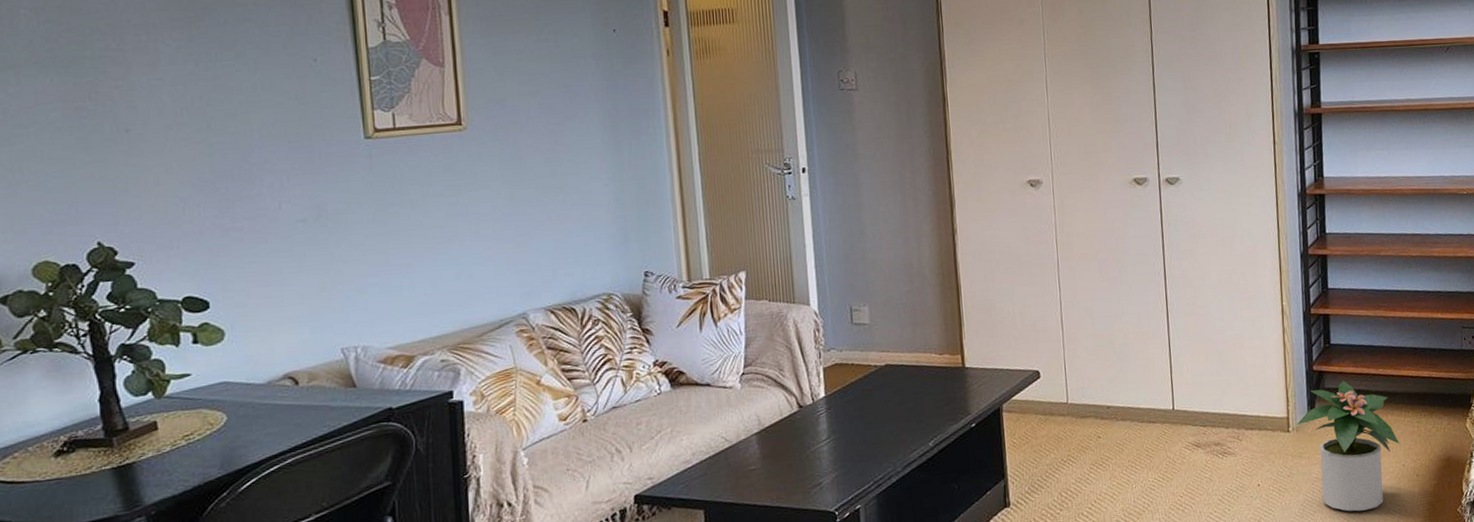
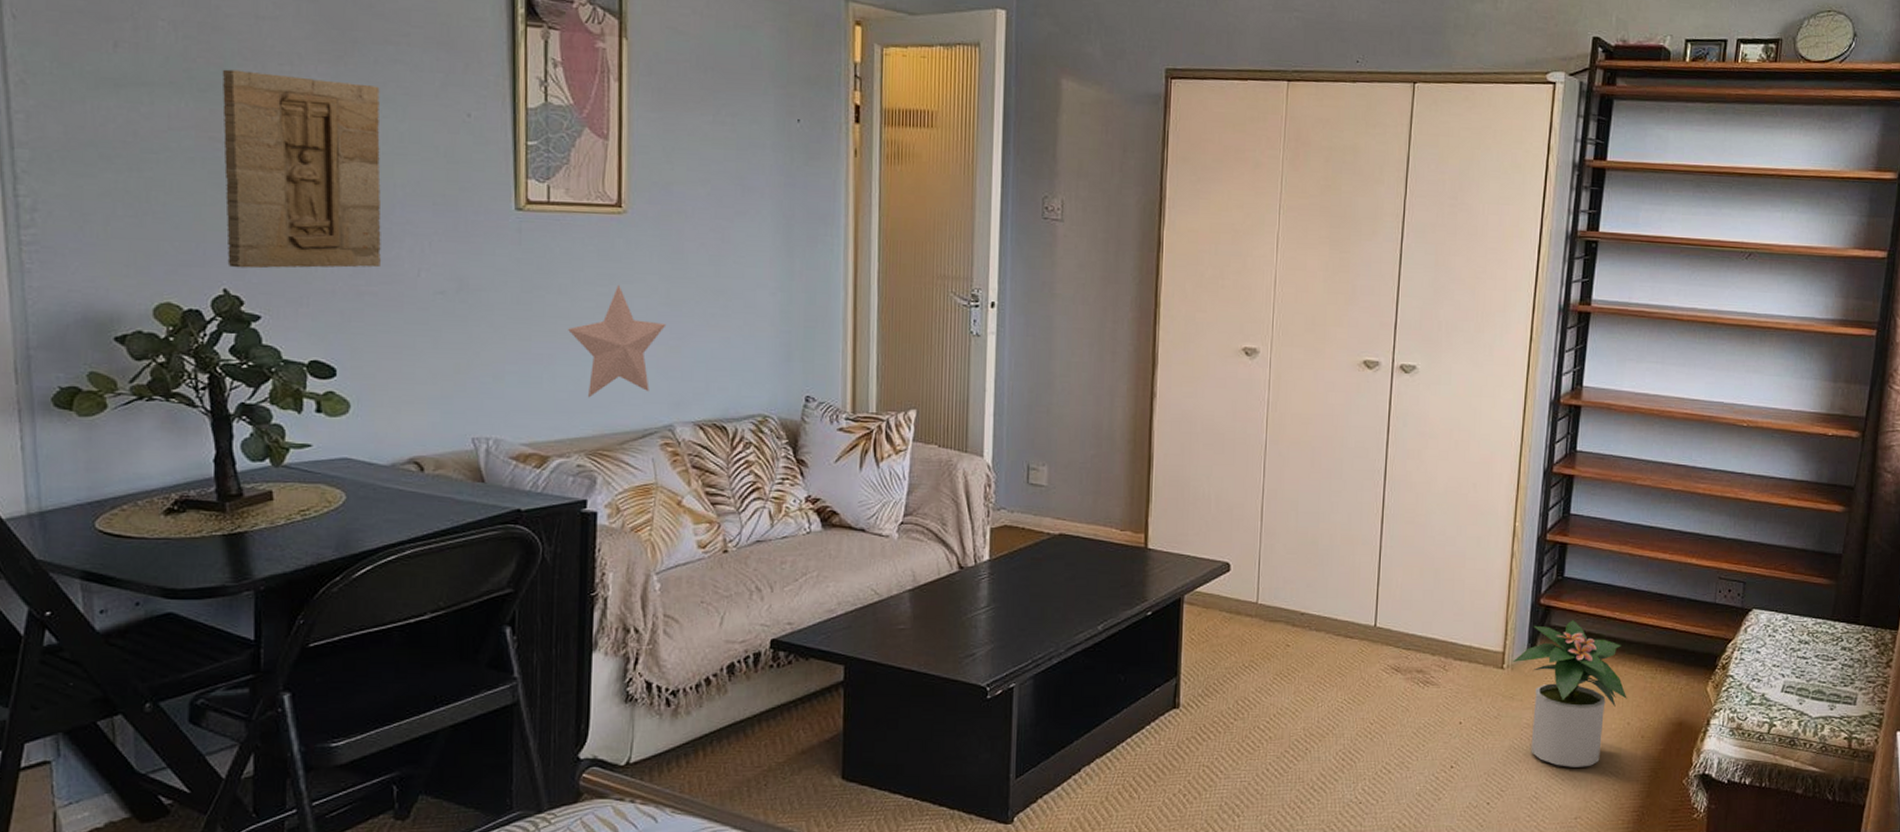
wall panel: none [83,43,243,222] -> present [222,69,381,269]
decorative star: none [422,193,512,298] -> present [568,284,667,398]

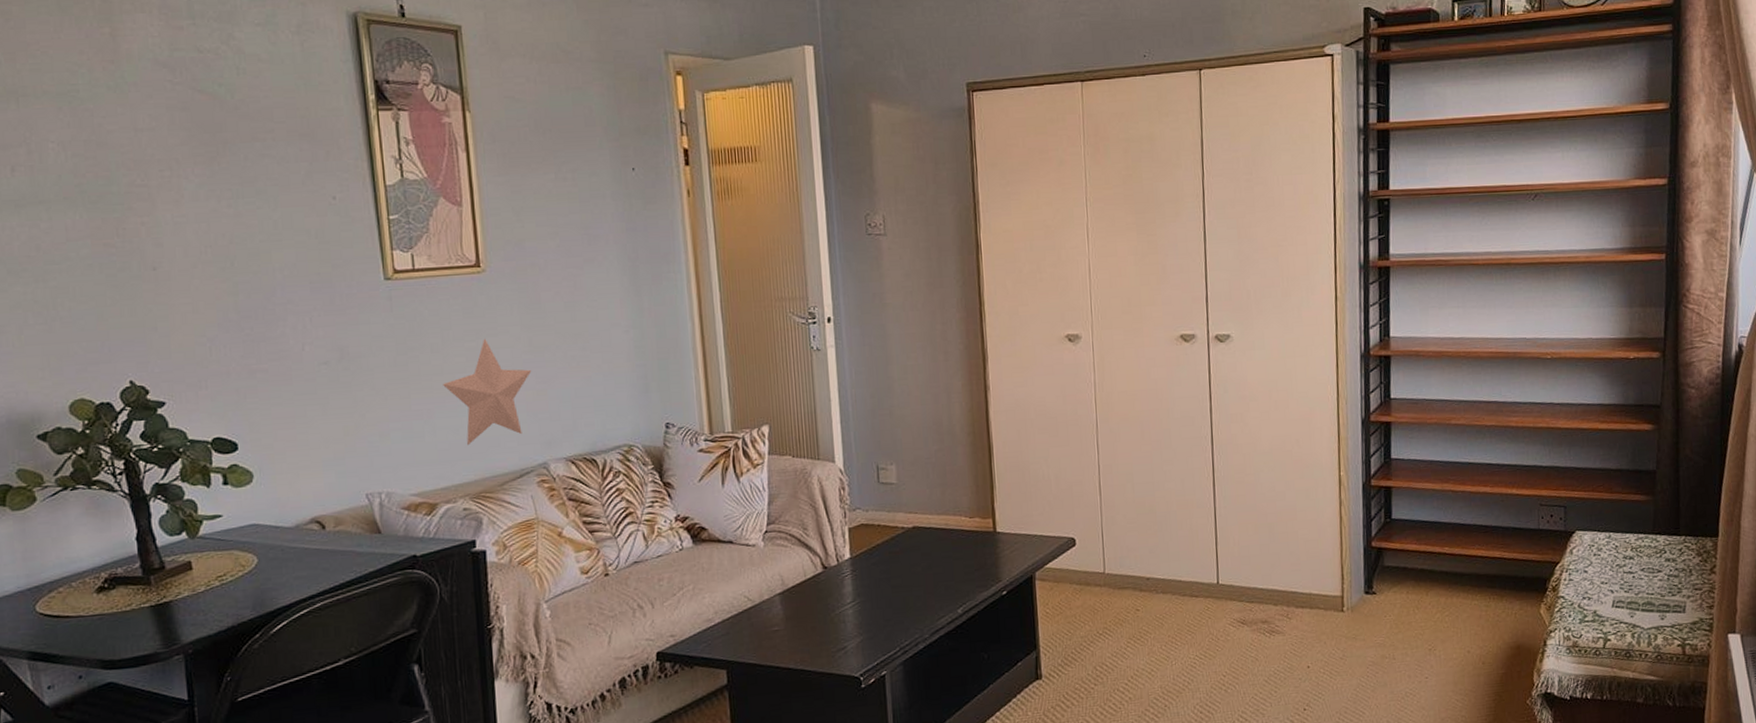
wall panel: present [222,69,381,269] -> none [109,179,268,361]
potted plant: present [1512,620,1627,767] -> none [1351,559,1465,700]

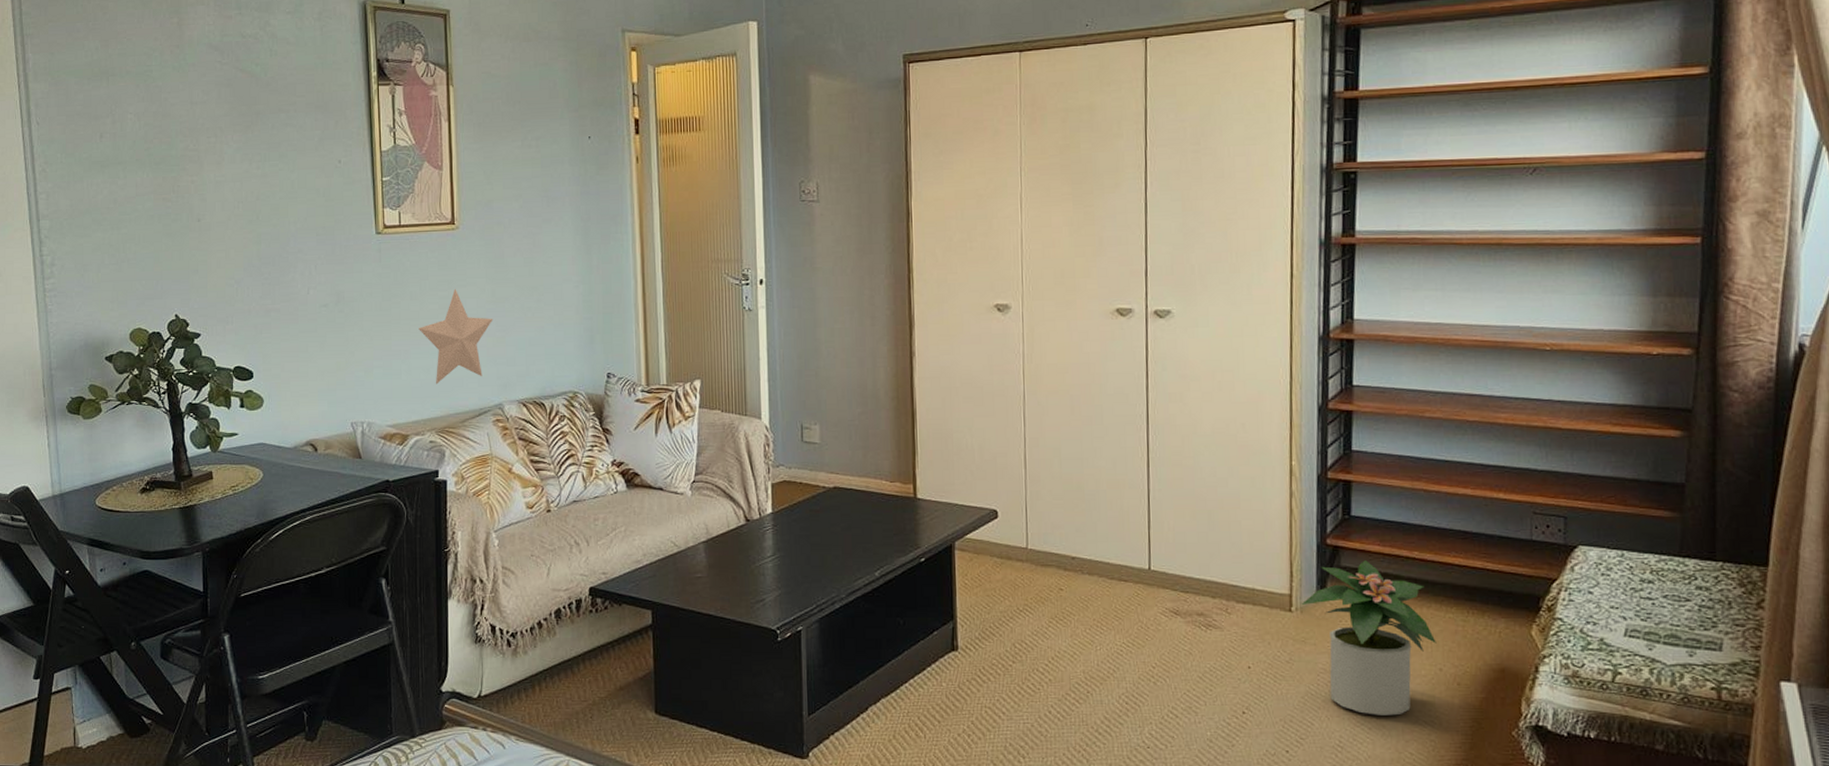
potted plant: none [1351,559,1465,700] -> present [1301,560,1437,716]

